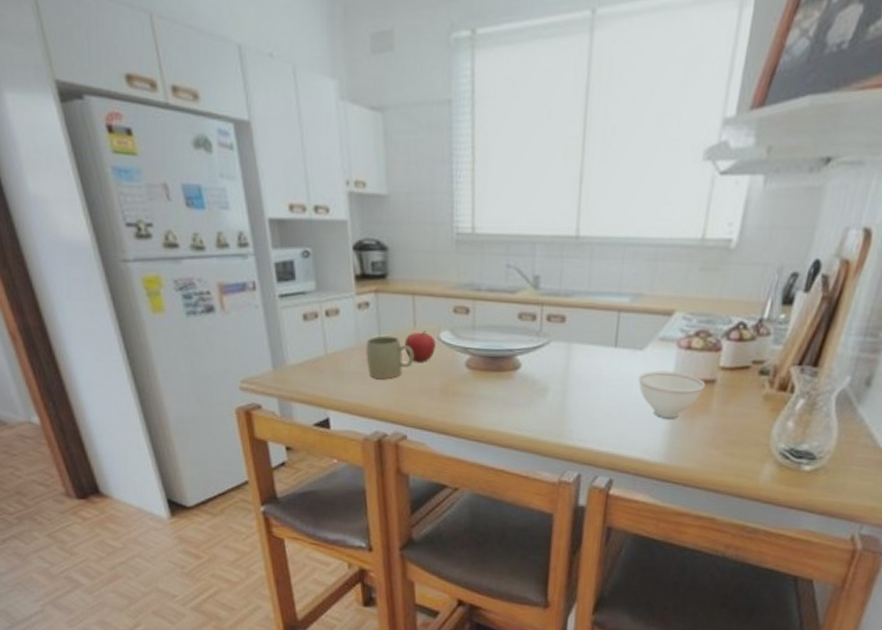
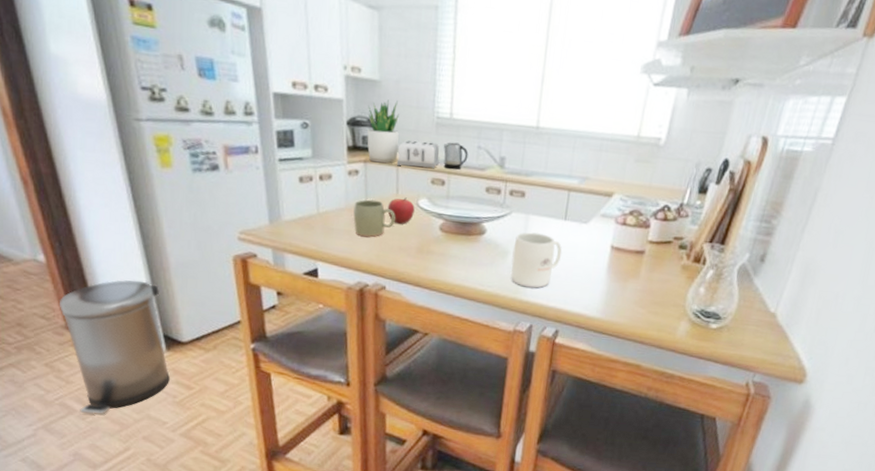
pedal bin: none [58,440,176,588] -> present [60,280,170,415]
planter: none [376,217,414,292] -> present [367,99,399,164]
toaster: none [412,262,463,295] -> present [396,140,440,169]
kettle: none [465,262,496,295] -> present [443,142,469,171]
mug: none [552,363,614,431] -> present [511,232,562,288]
bowl: present [638,370,706,419] -> none [582,241,637,282]

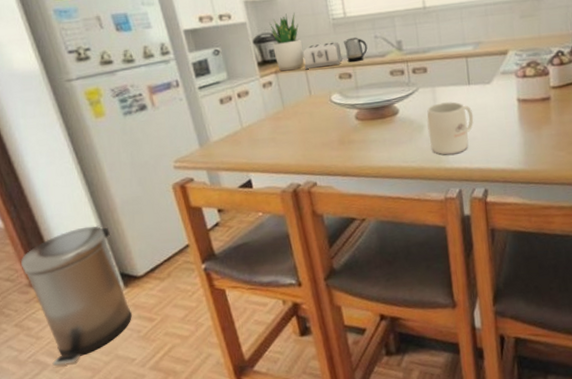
mug: present [353,199,395,237] -> none [273,104,314,141]
fruit: present [387,197,415,224] -> none [304,96,330,122]

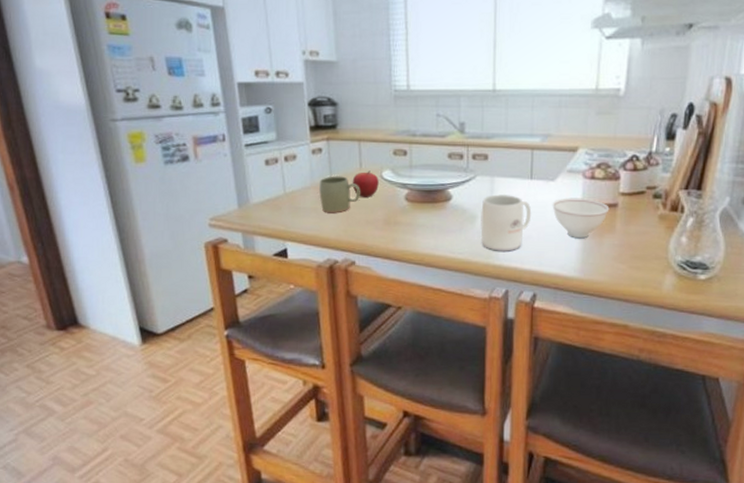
pedal bin: present [21,226,132,366] -> none [41,274,146,415]
planter: present [269,12,305,71] -> none [327,78,360,139]
mug: none [273,104,314,141] -> present [319,176,360,213]
toaster: present [302,41,343,70] -> none [358,114,401,141]
fruit: none [304,96,330,122] -> present [352,170,379,197]
kettle: present [343,37,368,63] -> none [402,112,428,140]
bowl: none [491,95,544,134] -> present [552,197,610,239]

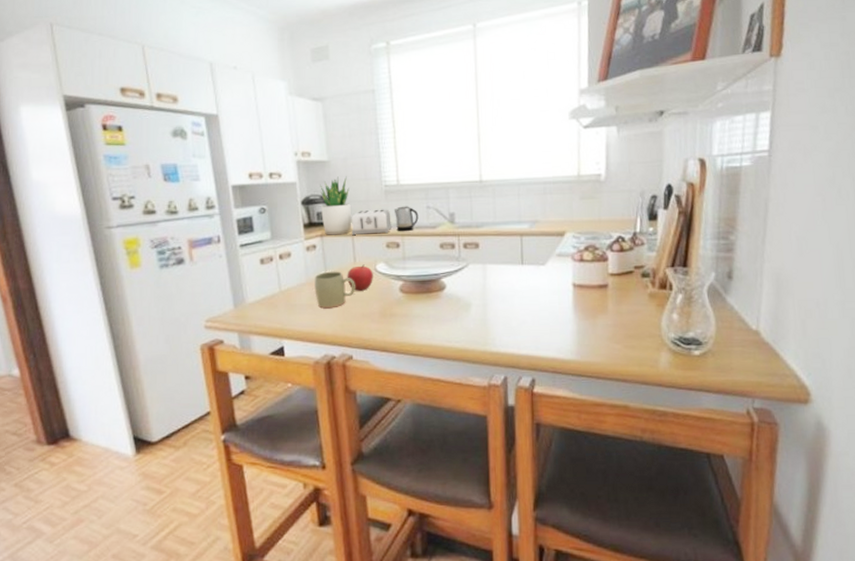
planter: none [327,78,360,139] -> present [320,176,352,235]
toaster: none [358,114,401,141] -> present [351,209,393,236]
kettle: none [402,112,428,140] -> present [393,206,419,232]
mug: present [481,193,532,251] -> none [475,280,525,338]
bowl: present [552,197,610,239] -> none [544,280,600,321]

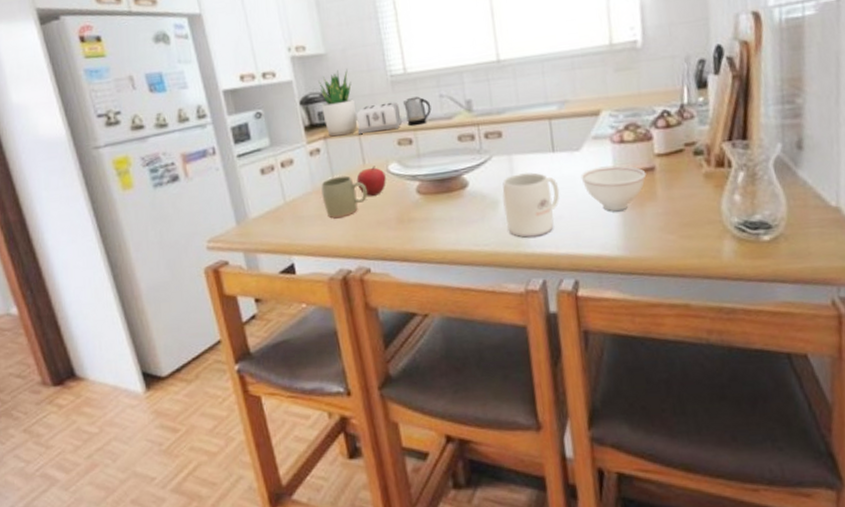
mug: none [475,280,525,338] -> present [502,172,560,238]
bowl: none [544,280,600,321] -> present [580,165,647,212]

